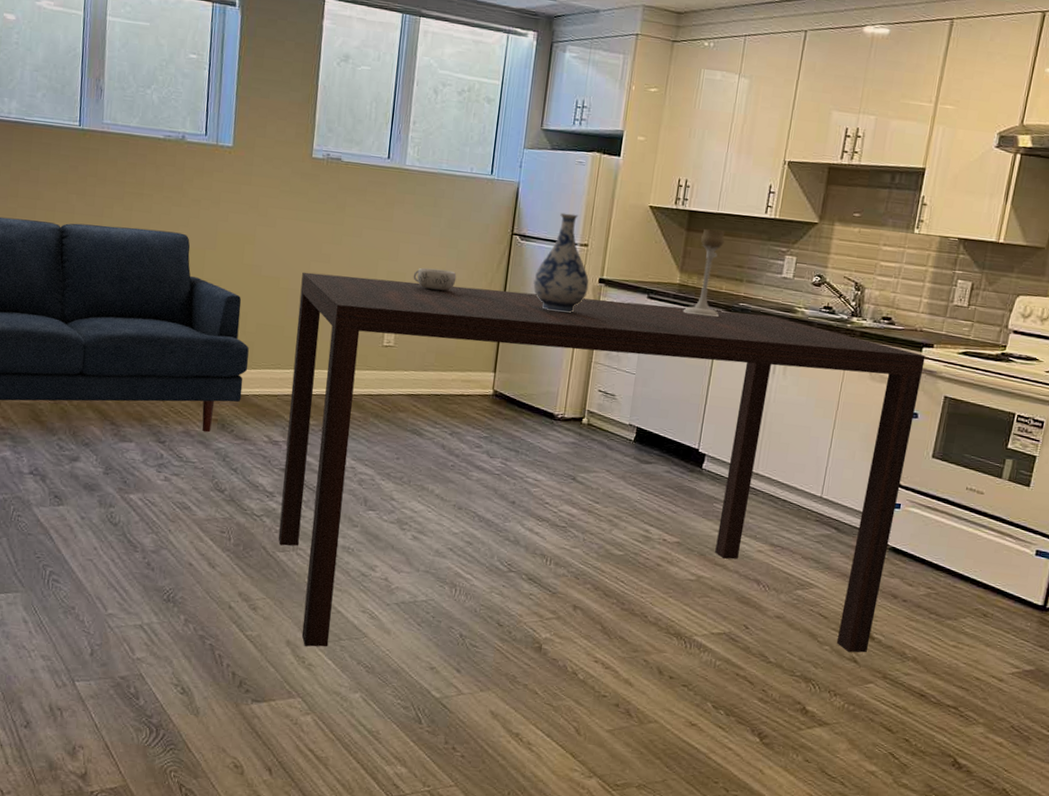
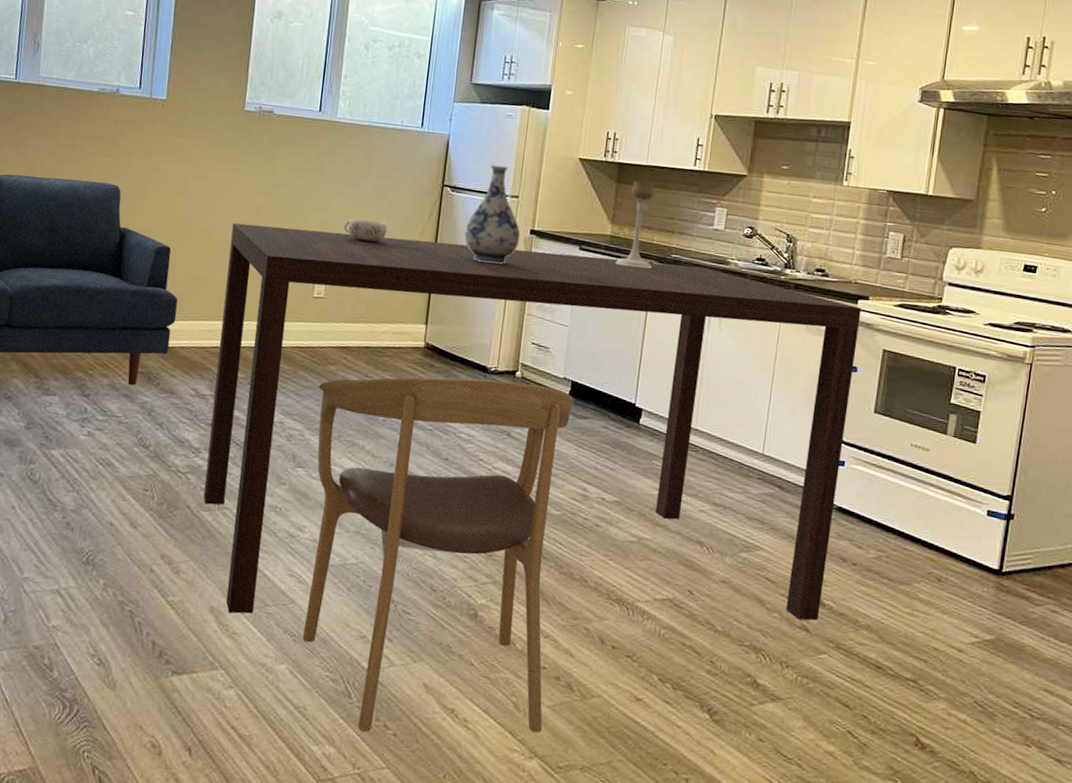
chair: none [375,424,639,755] -> present [302,377,574,733]

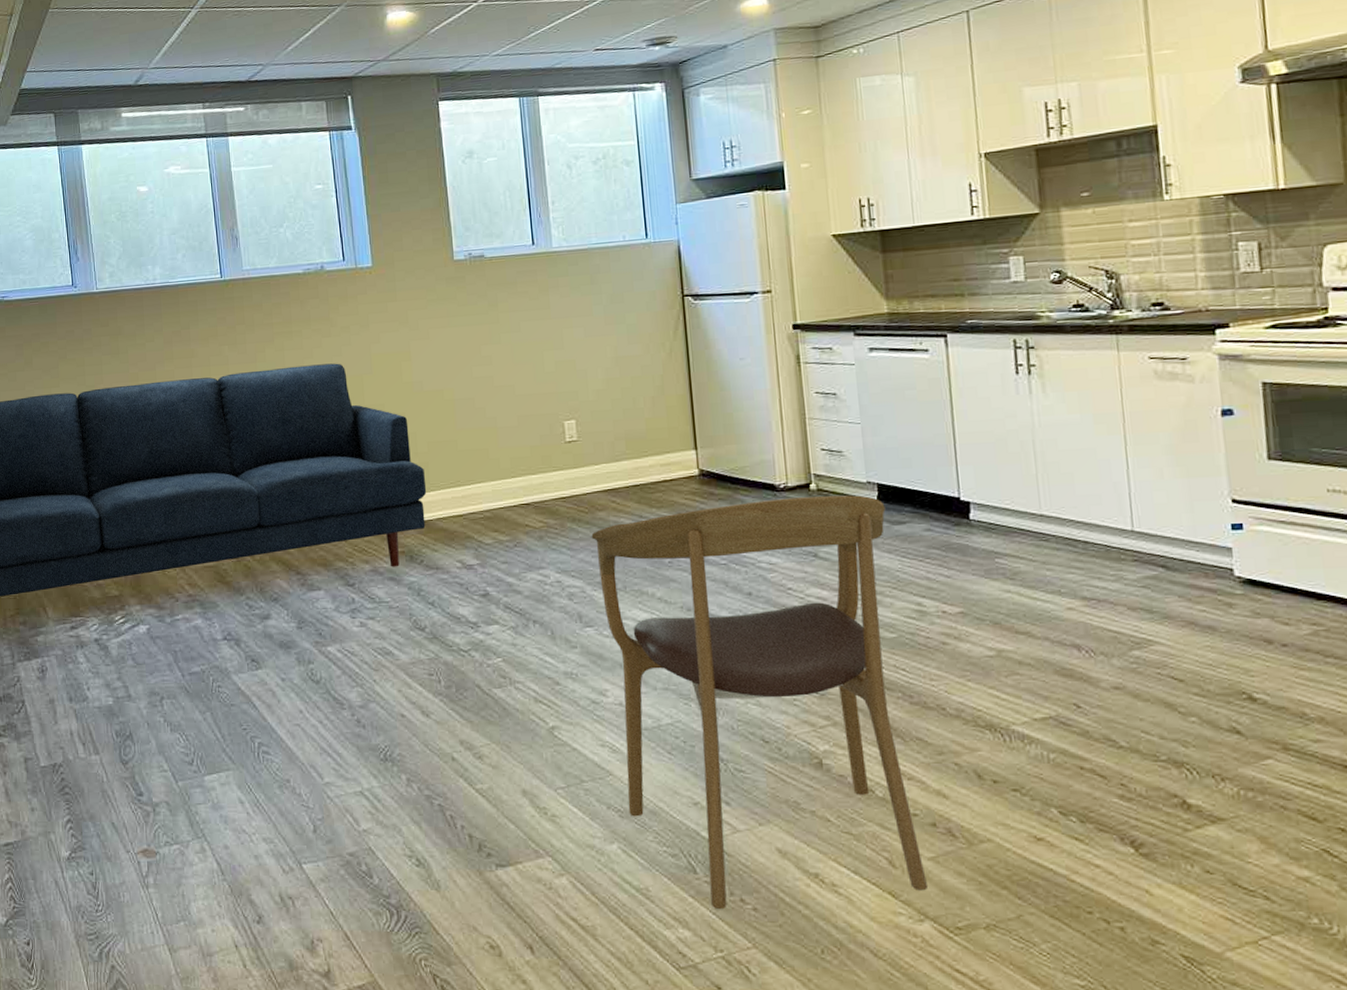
dining table: present [203,222,862,621] -> none [465,327,1251,794]
decorative bowl: present [344,218,388,242] -> none [583,348,632,373]
vase: present [464,164,520,264] -> none [717,261,783,370]
candle holder: present [615,180,655,269] -> none [900,244,945,345]

